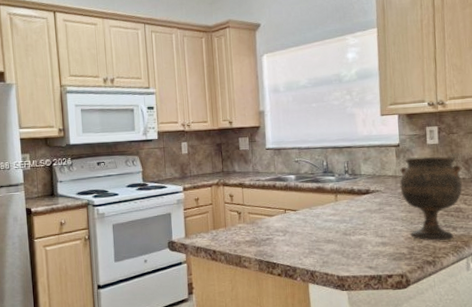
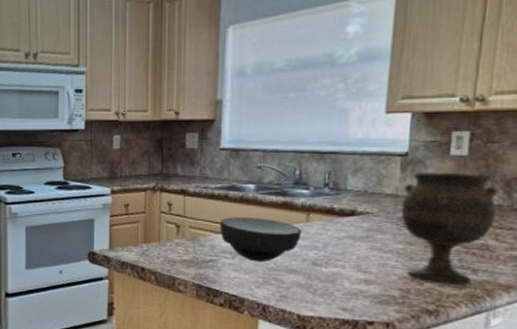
bowl: none [271,201,333,237] -> present [220,217,302,262]

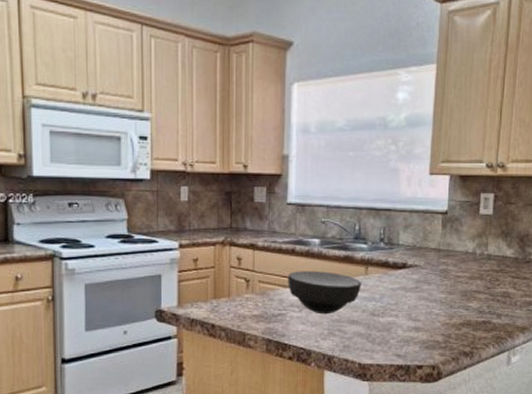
goblet: present [400,172,499,285] -> none [442,229,516,329]

